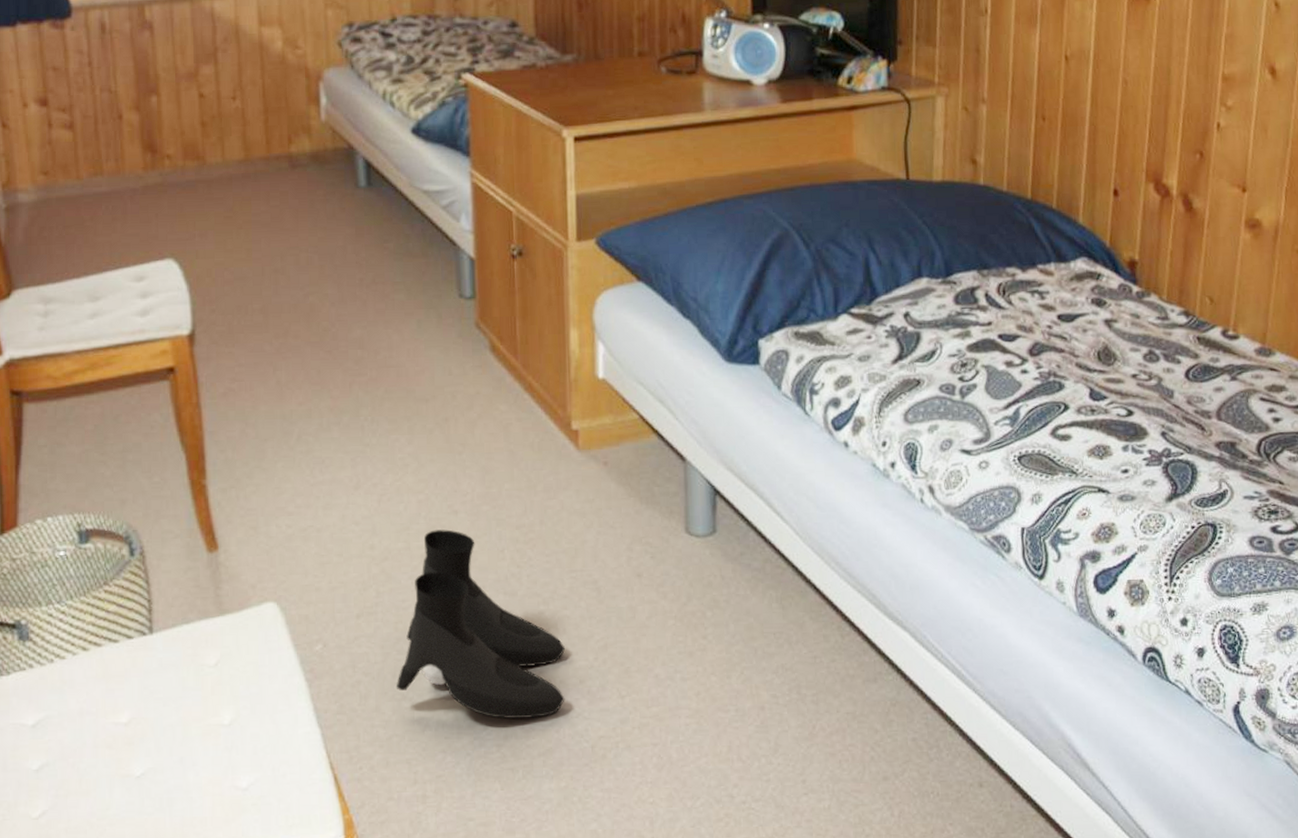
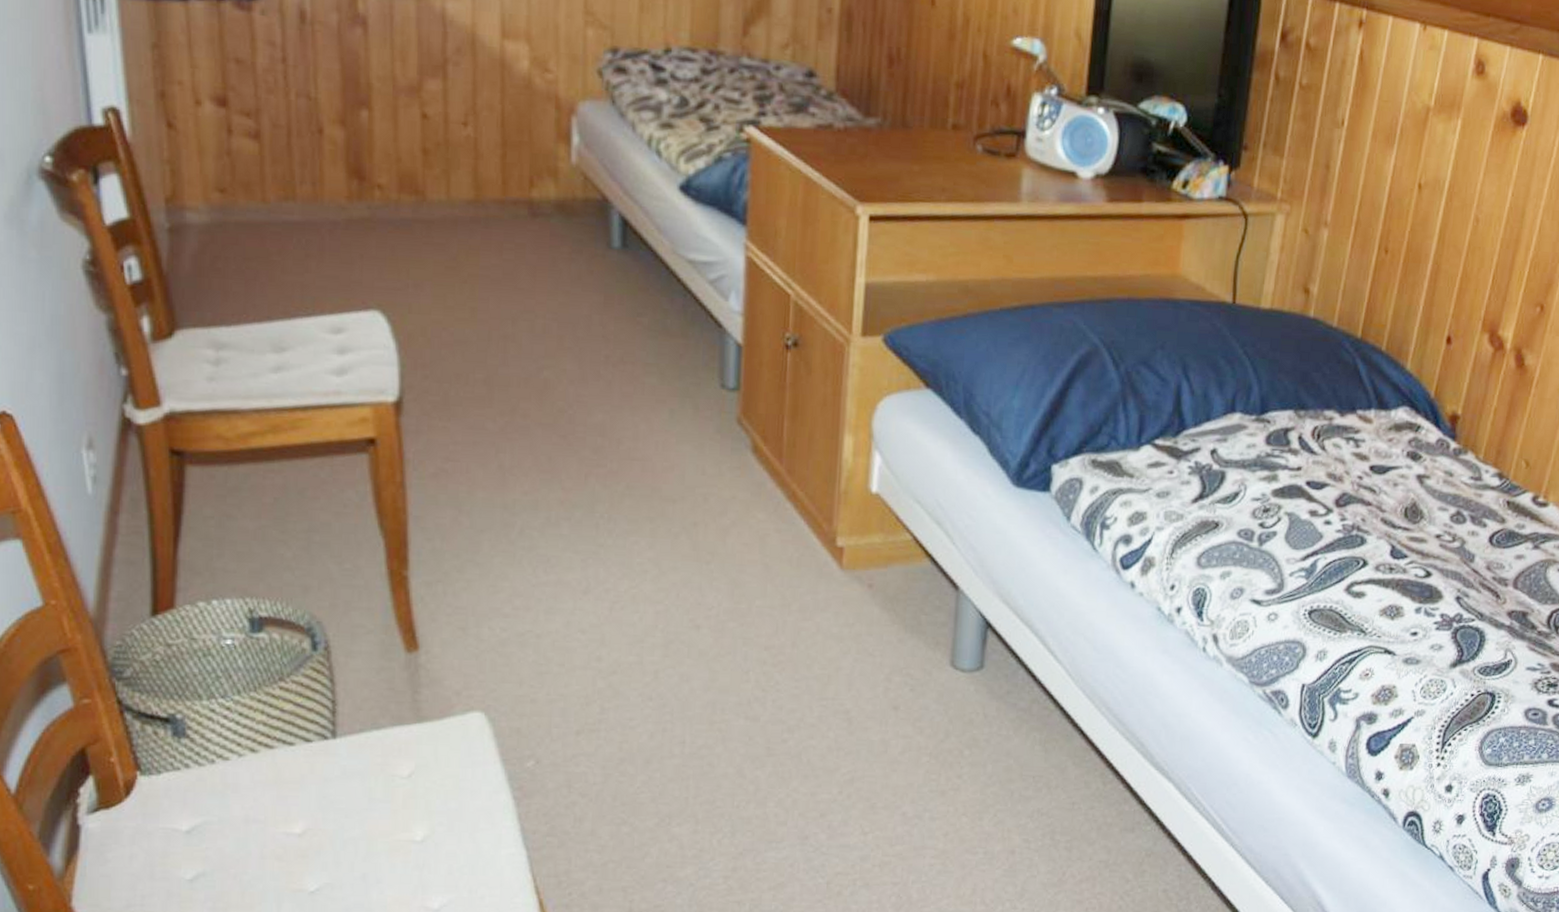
boots: present [396,529,566,719] -> none [615,644,808,850]

